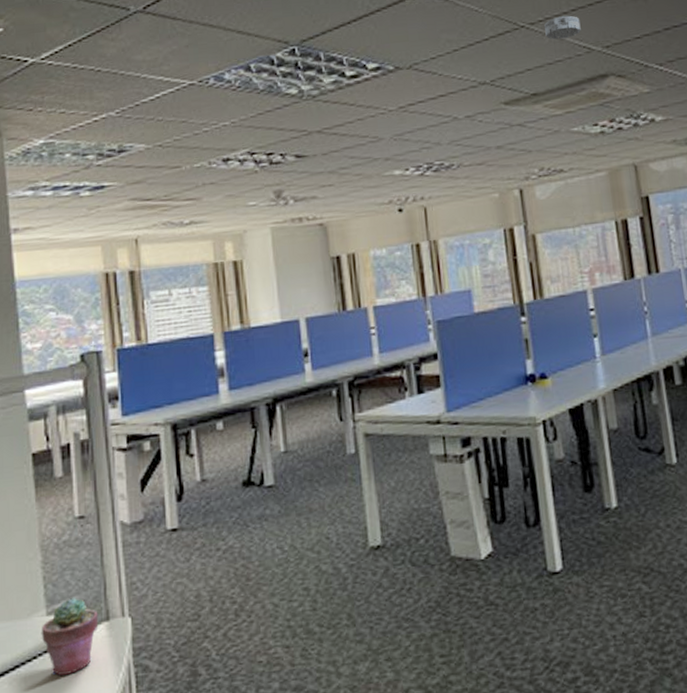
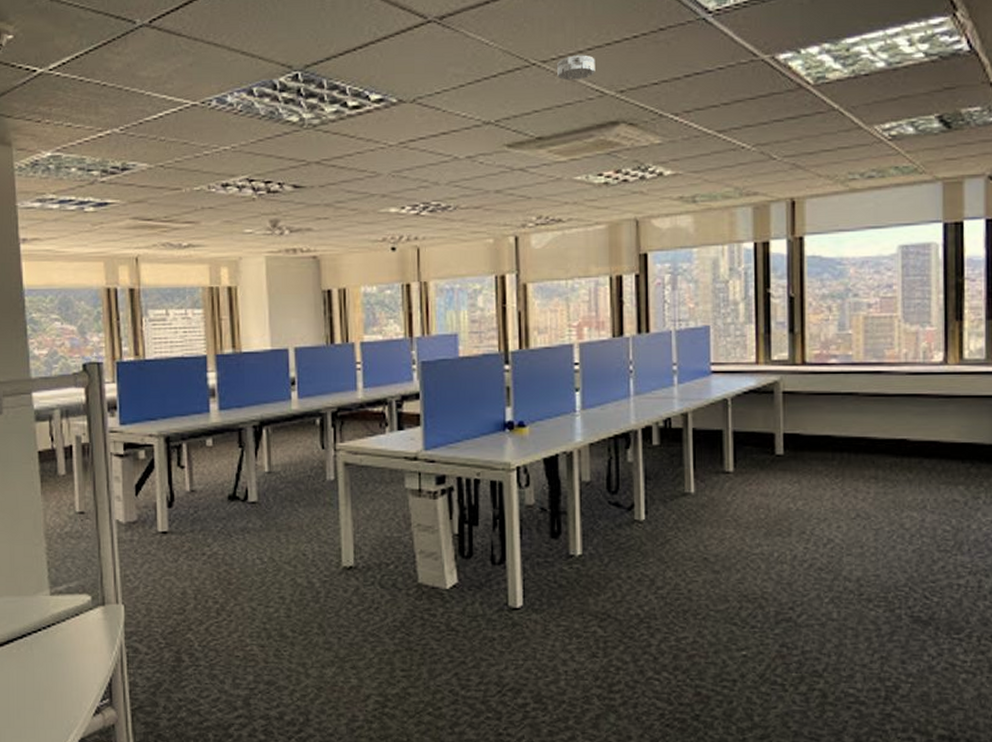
potted succulent: present [41,597,99,676] -> none [45,582,95,649]

